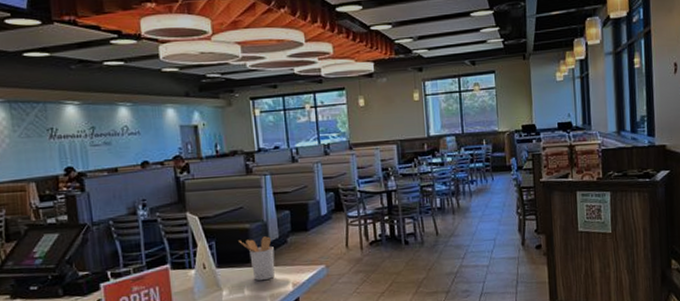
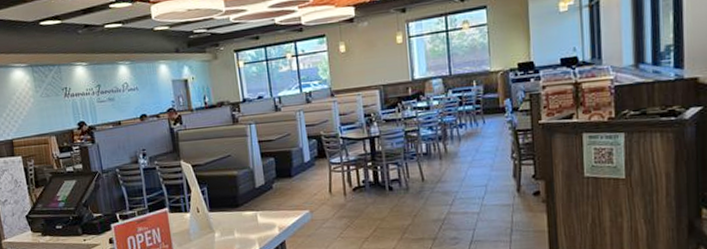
utensil holder: present [239,236,275,280] -> none [228,182,262,224]

